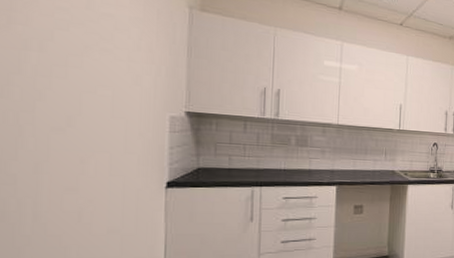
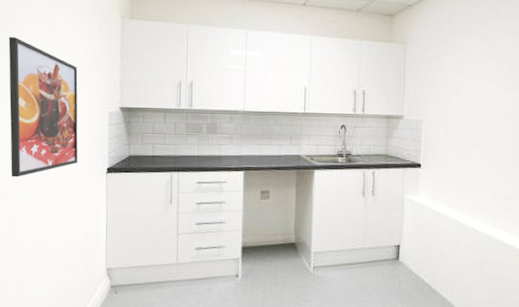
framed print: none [10,7,125,194] -> present [8,36,78,177]

